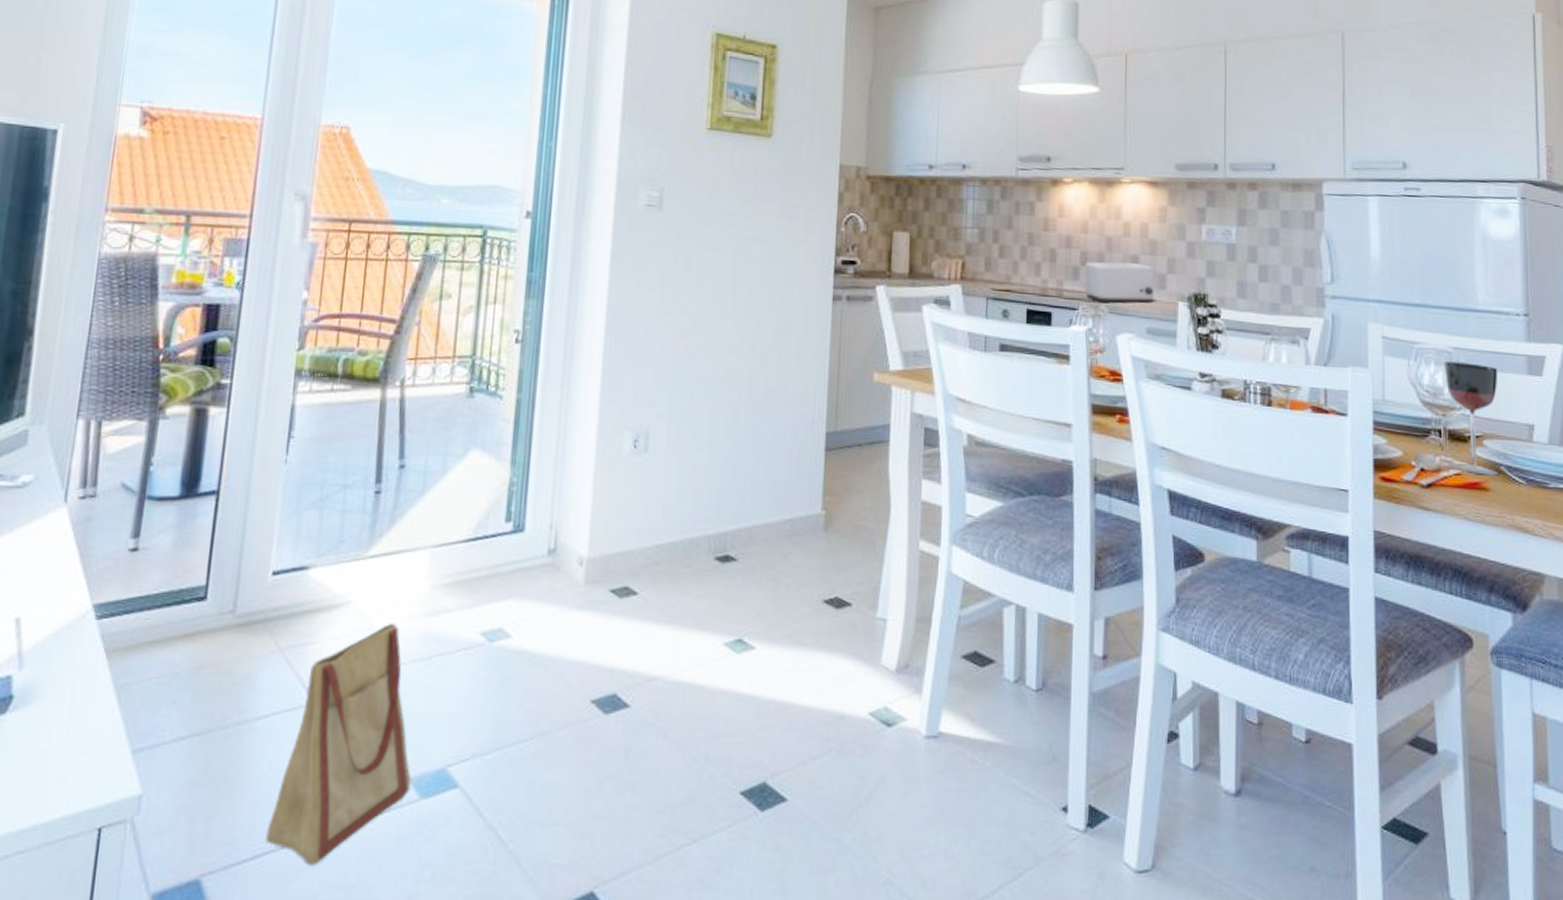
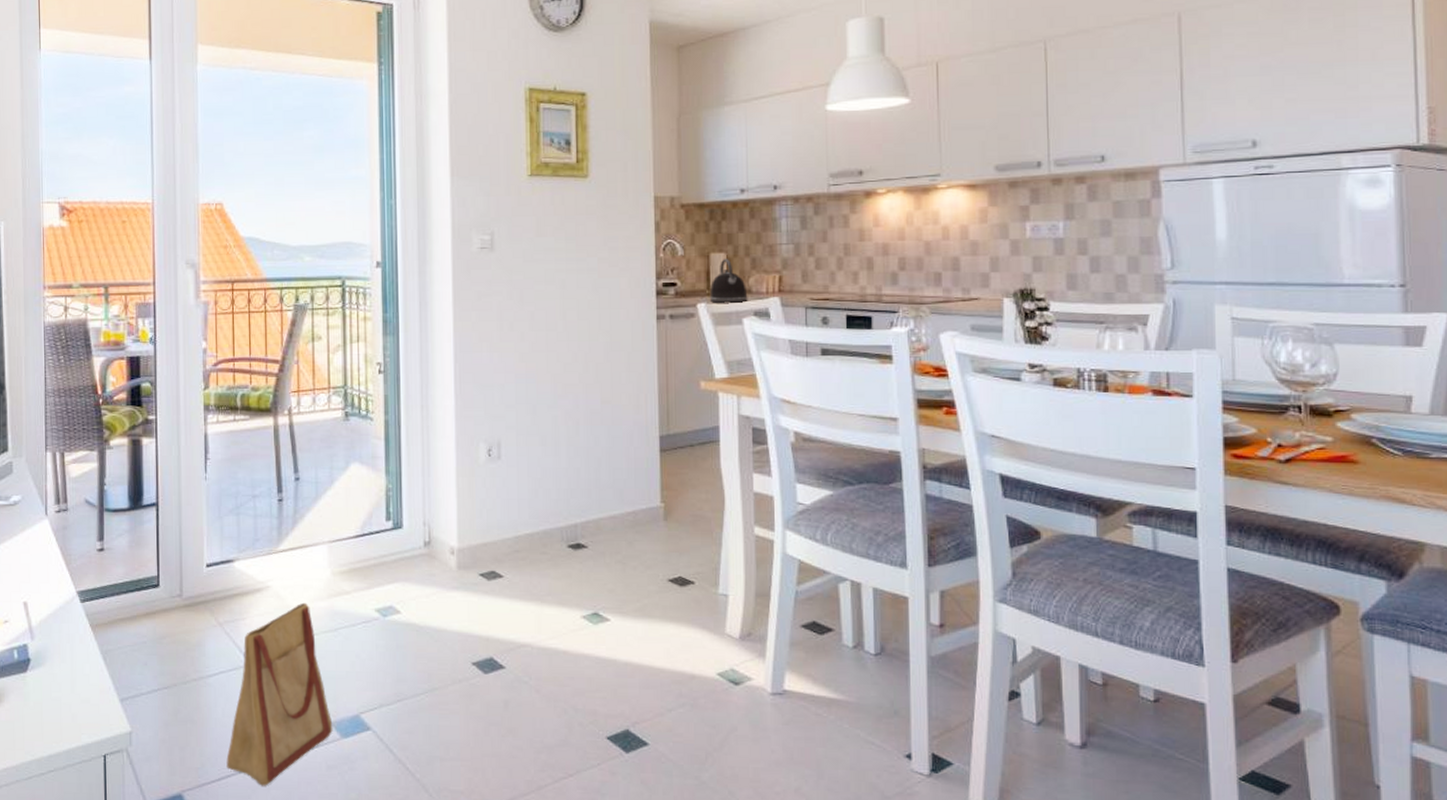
kettle: none [889,238,929,289] -> present [709,258,748,304]
toaster: present [1084,262,1155,303] -> none [903,264,977,305]
wineglass: present [1444,361,1500,476] -> none [1303,338,1371,448]

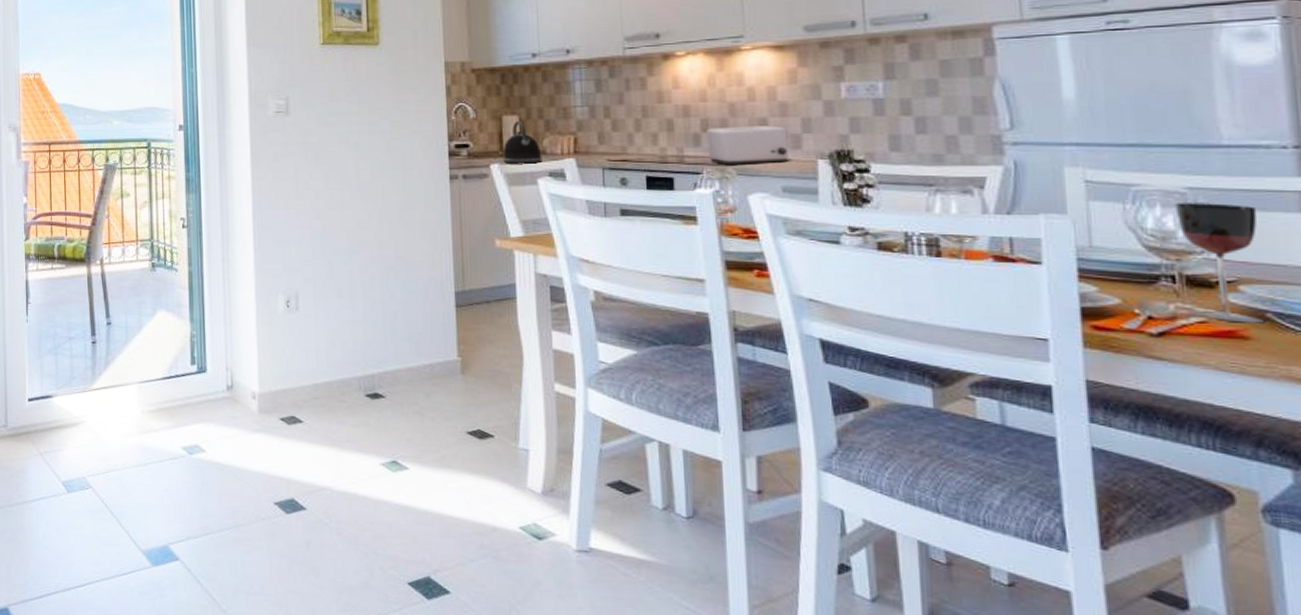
shopping bag: present [226,602,333,786] -> none [47,437,144,606]
toaster: none [903,264,977,305] -> present [706,126,789,166]
wineglass: none [1303,338,1371,448] -> present [1174,203,1265,324]

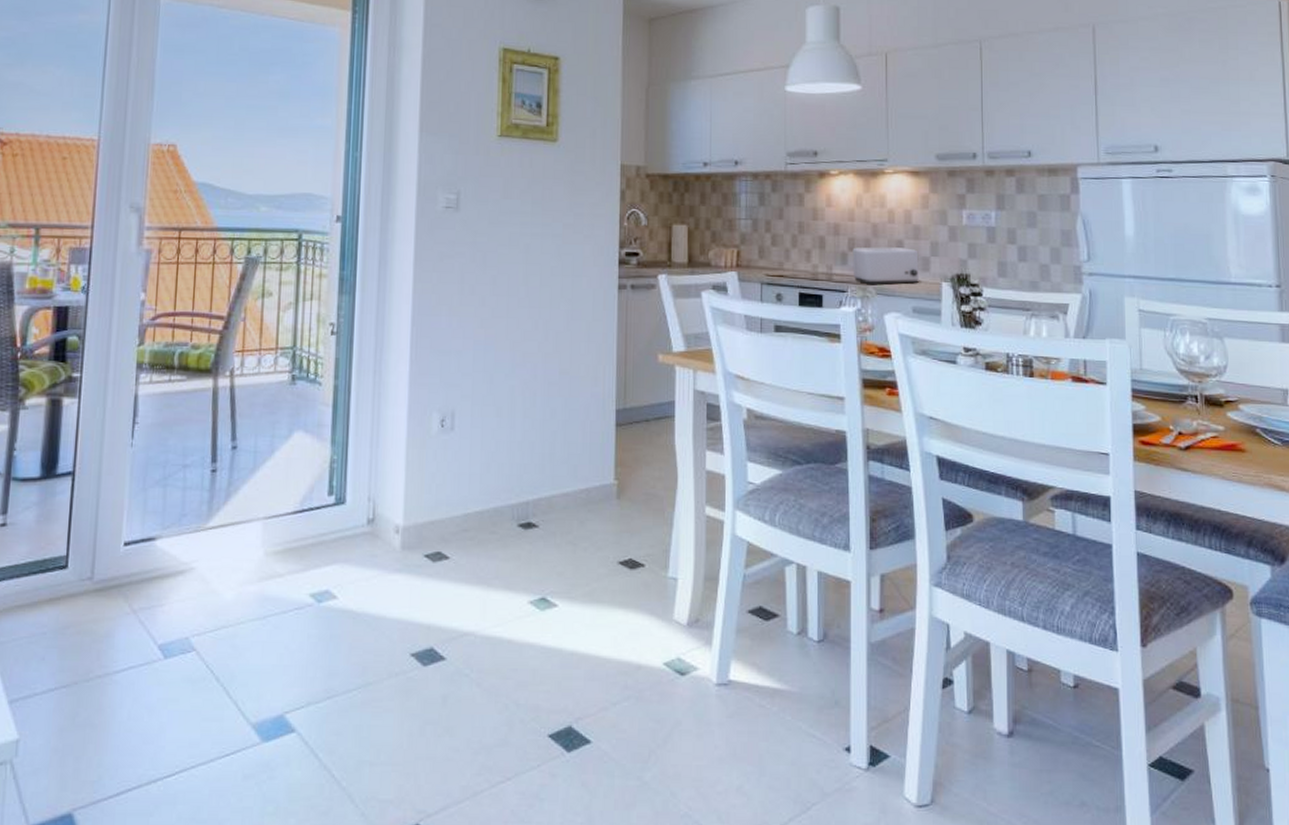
kettle: present [503,120,542,165] -> none [670,230,707,277]
wineglass: present [1174,203,1265,324] -> none [1198,332,1255,438]

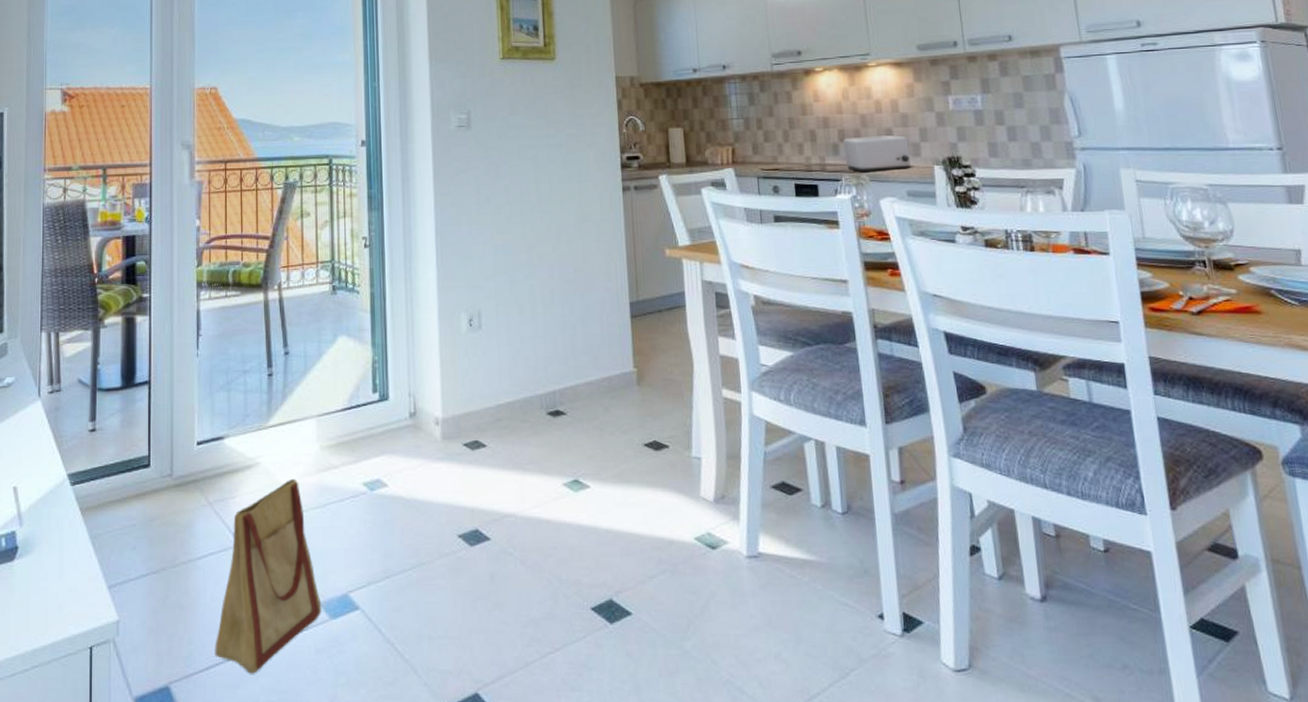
shopping bag: none [127,586,254,801] -> present [215,478,322,674]

